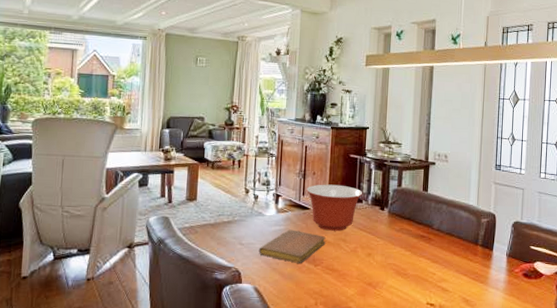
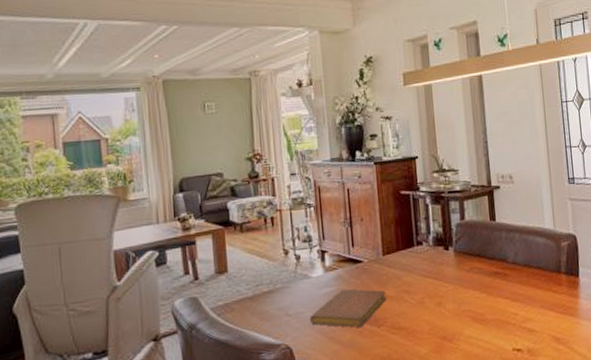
mixing bowl: present [306,184,363,231] -> none [355,228,422,284]

